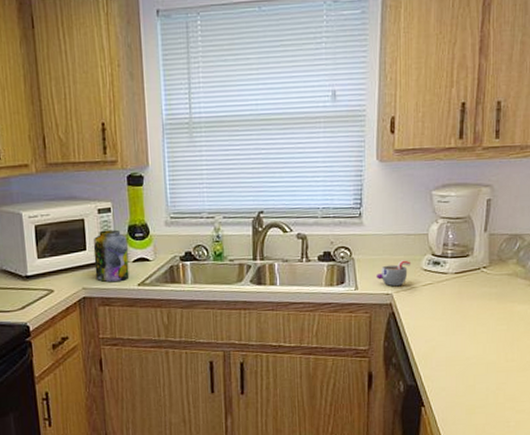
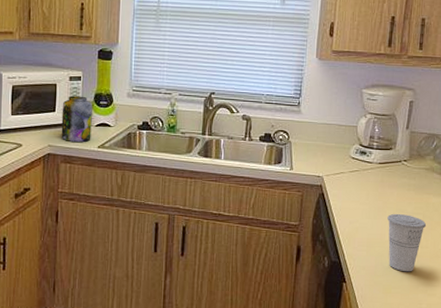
mug: present [376,260,412,287] -> none [310,147,342,171]
cup: none [467,326,512,390] -> present [387,213,427,272]

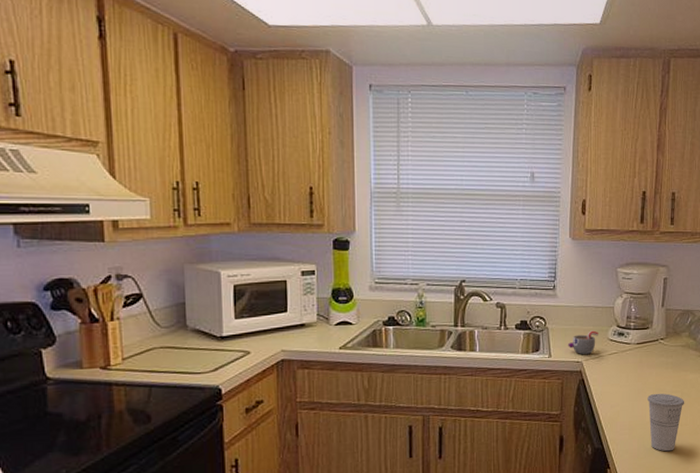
jar: present [61,96,92,142] -> none [295,292,331,344]
mug: none [310,147,342,171] -> present [568,330,599,355]

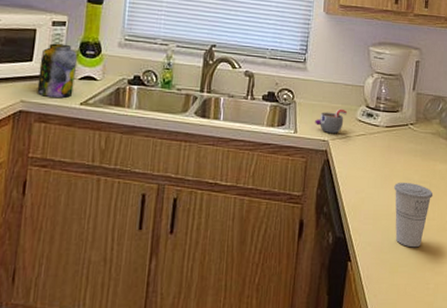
jar: none [295,292,331,344] -> present [37,43,77,98]

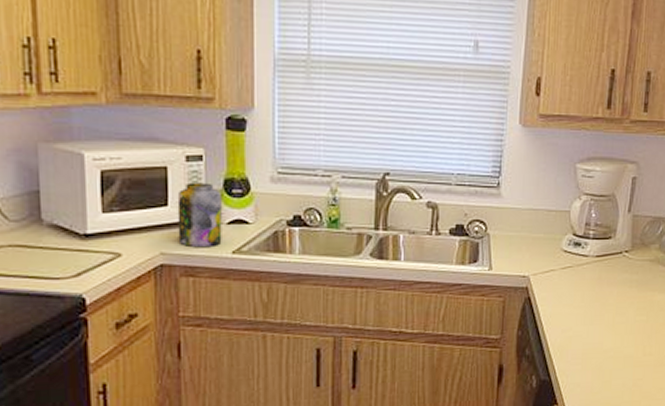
mug: present [315,108,348,134] -> none [513,239,551,269]
cup: present [394,182,433,248] -> none [606,316,651,386]

